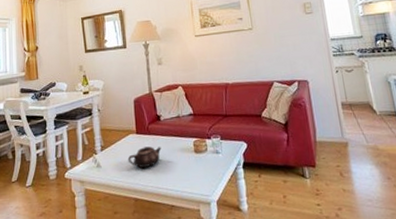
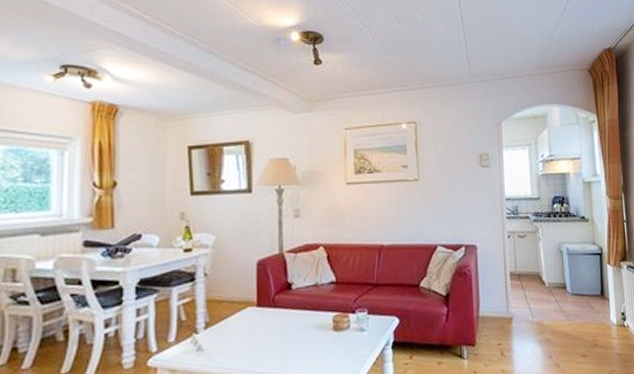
teapot: present [127,146,161,169] -> none [242,322,290,352]

